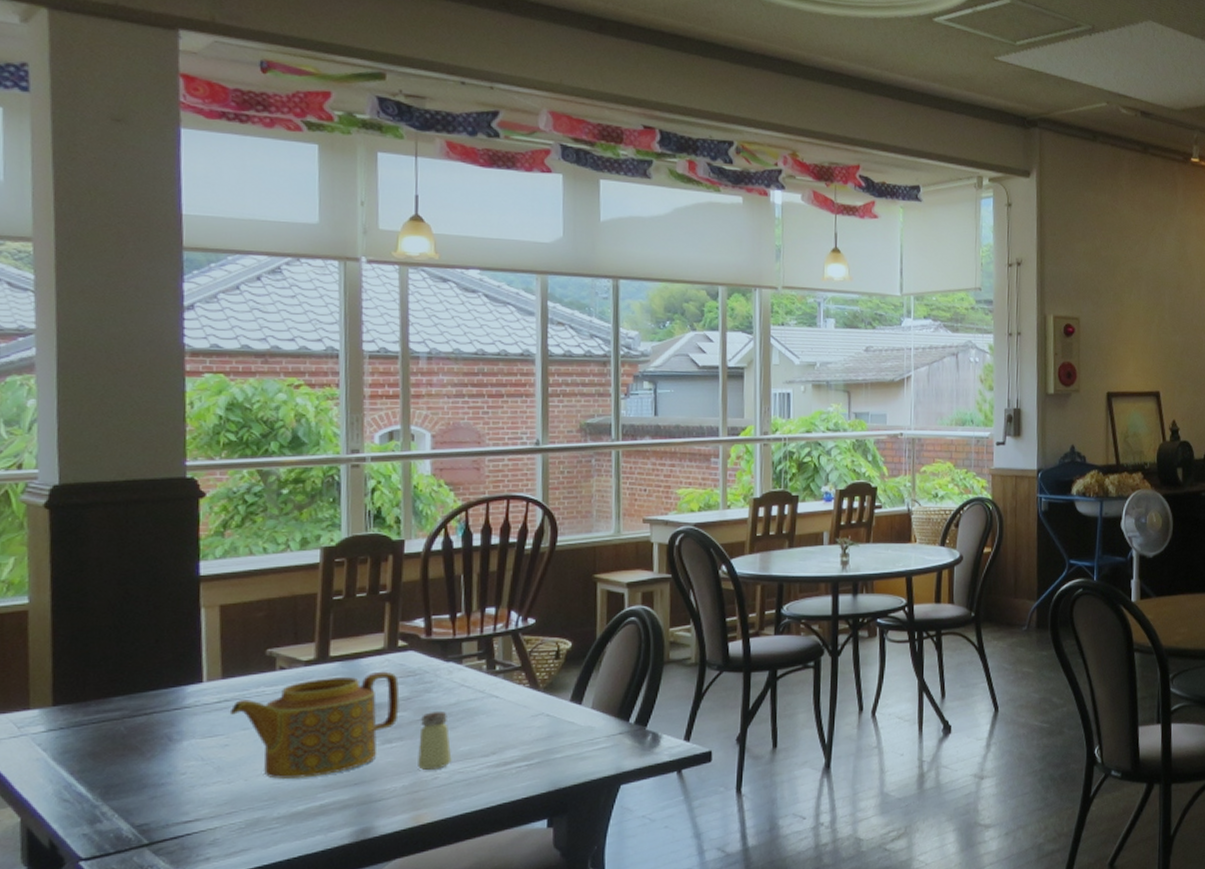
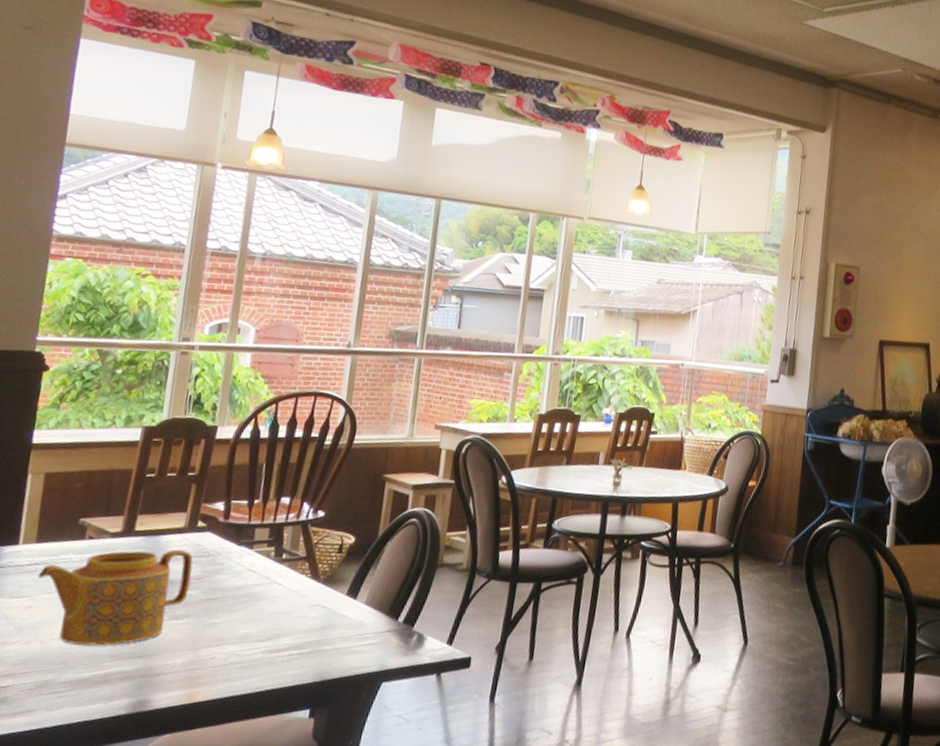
saltshaker: present [418,710,452,770] -> none [198,592,233,650]

